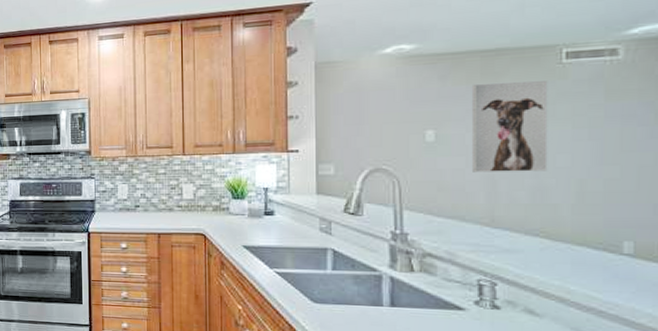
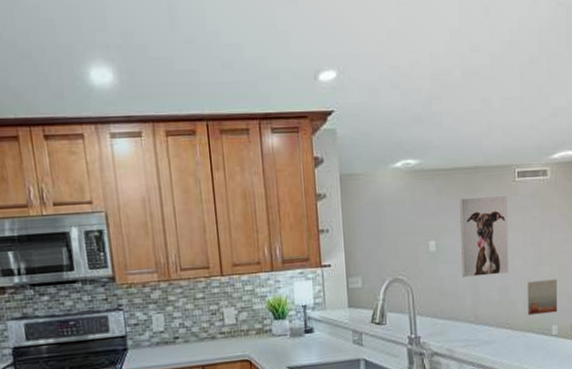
wall art: none [579,183,635,225] -> present [527,279,558,316]

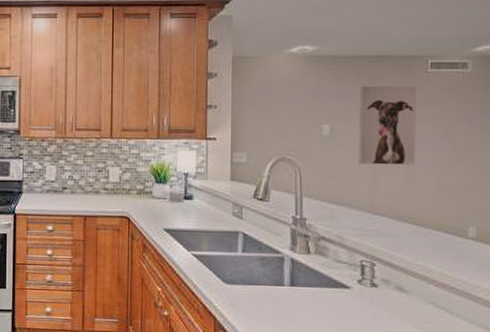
wall art: present [527,279,558,316] -> none [437,176,478,214]

